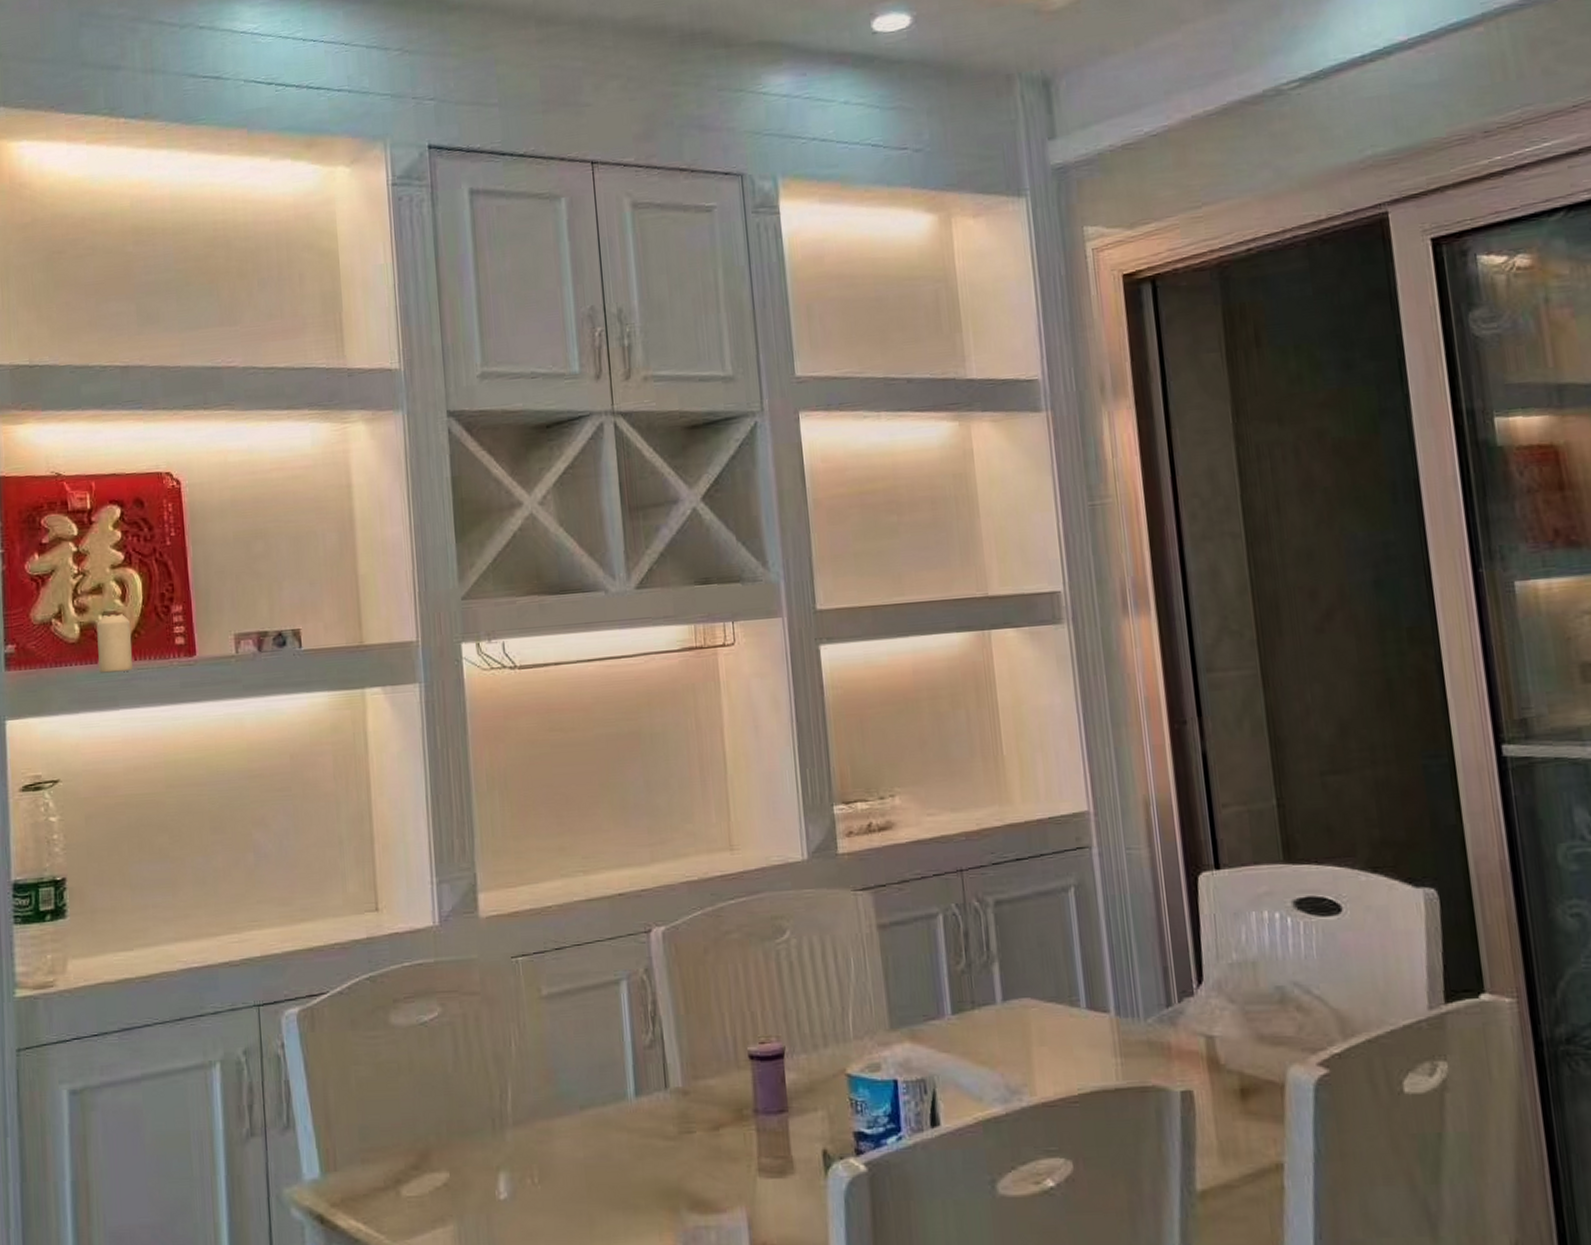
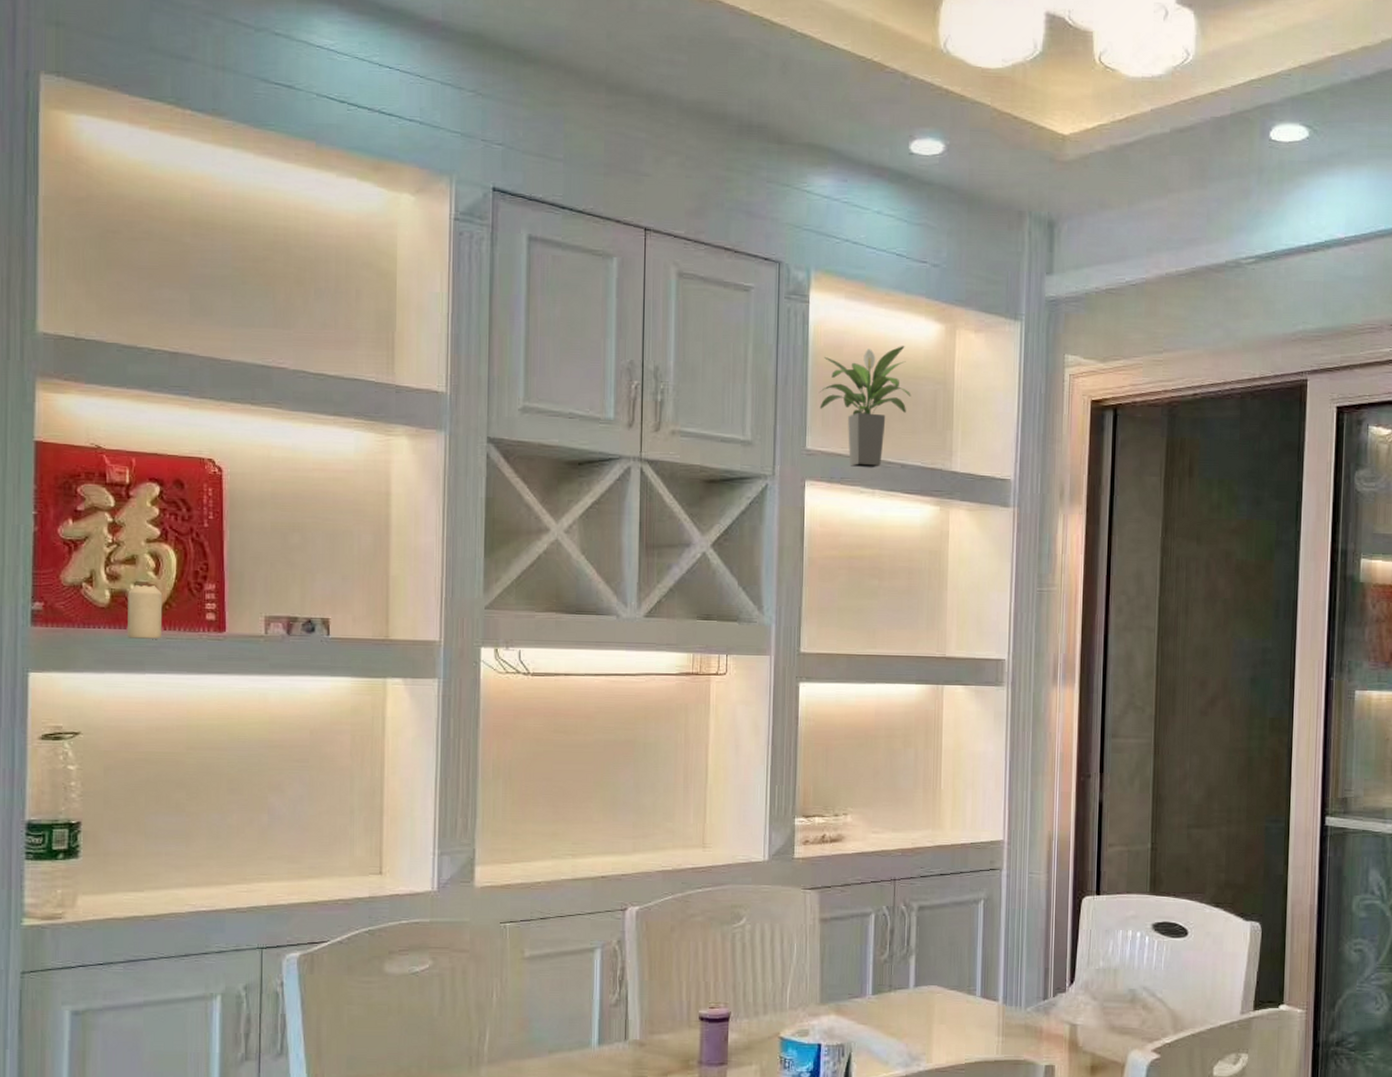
potted plant: none [802,245,909,389] -> present [819,346,911,468]

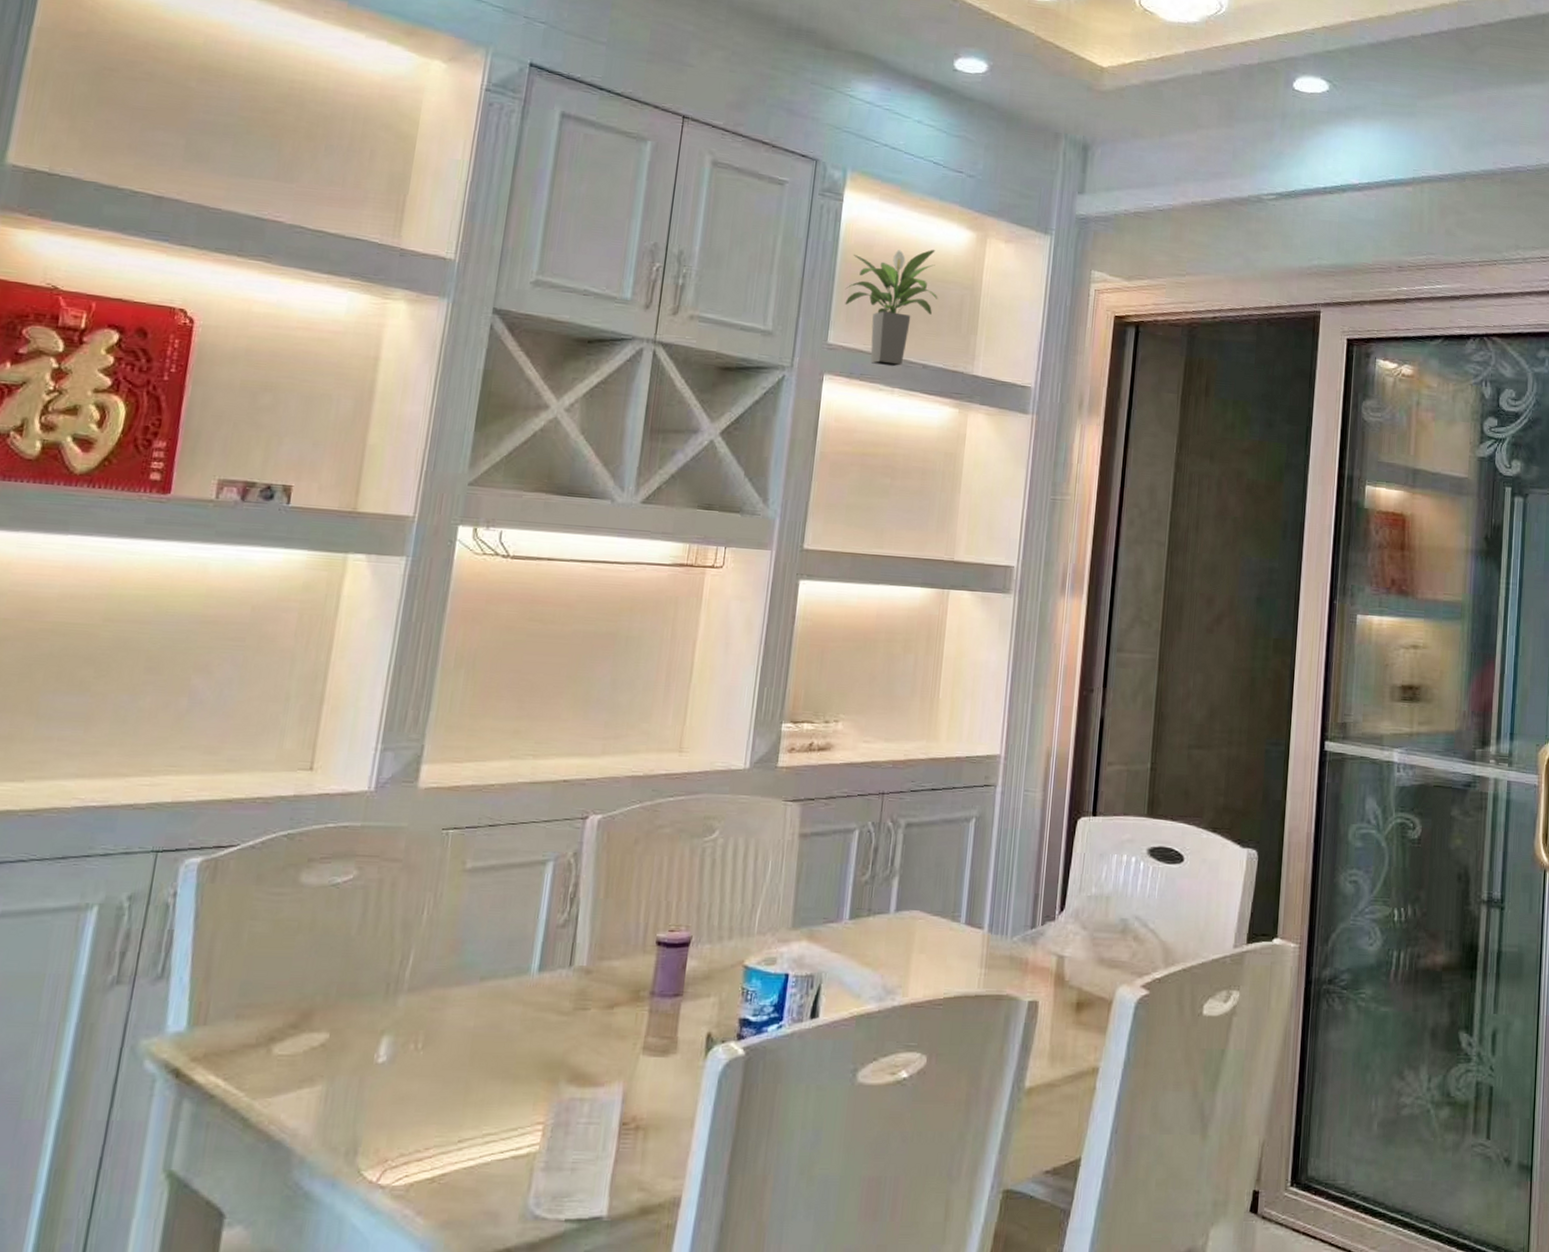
candle: present [128,584,163,639] -> none [54,436,104,498]

